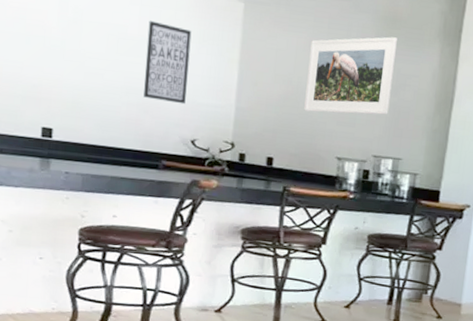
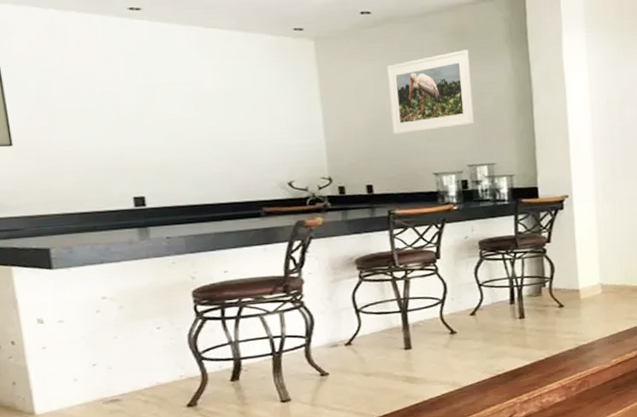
wall art: present [143,20,192,105] -> none [222,72,275,150]

